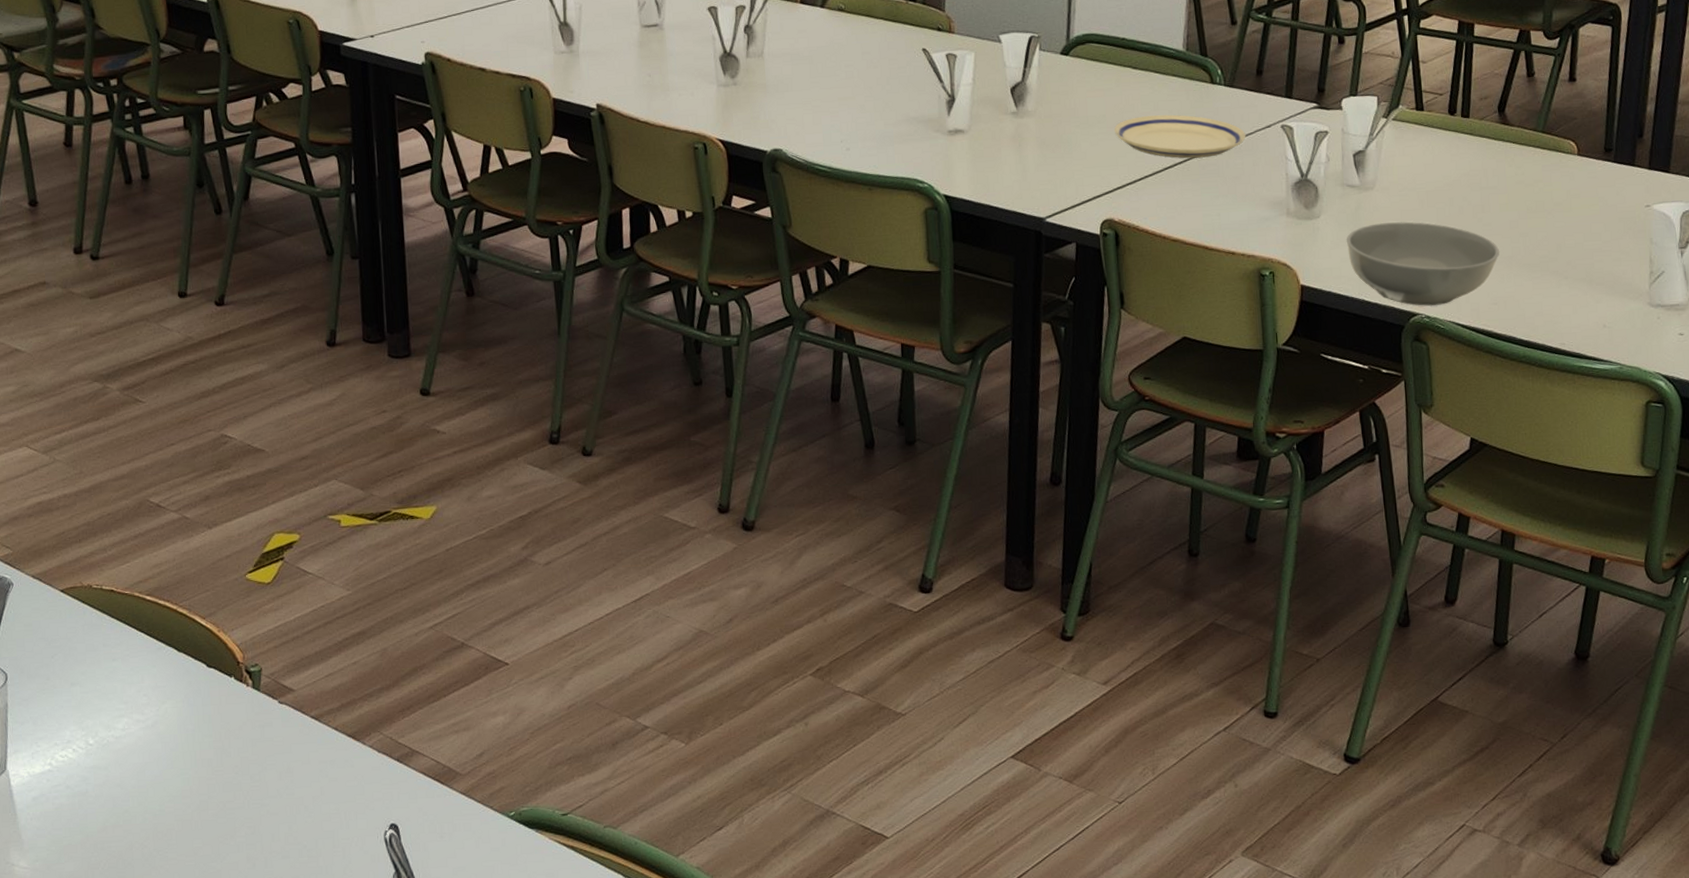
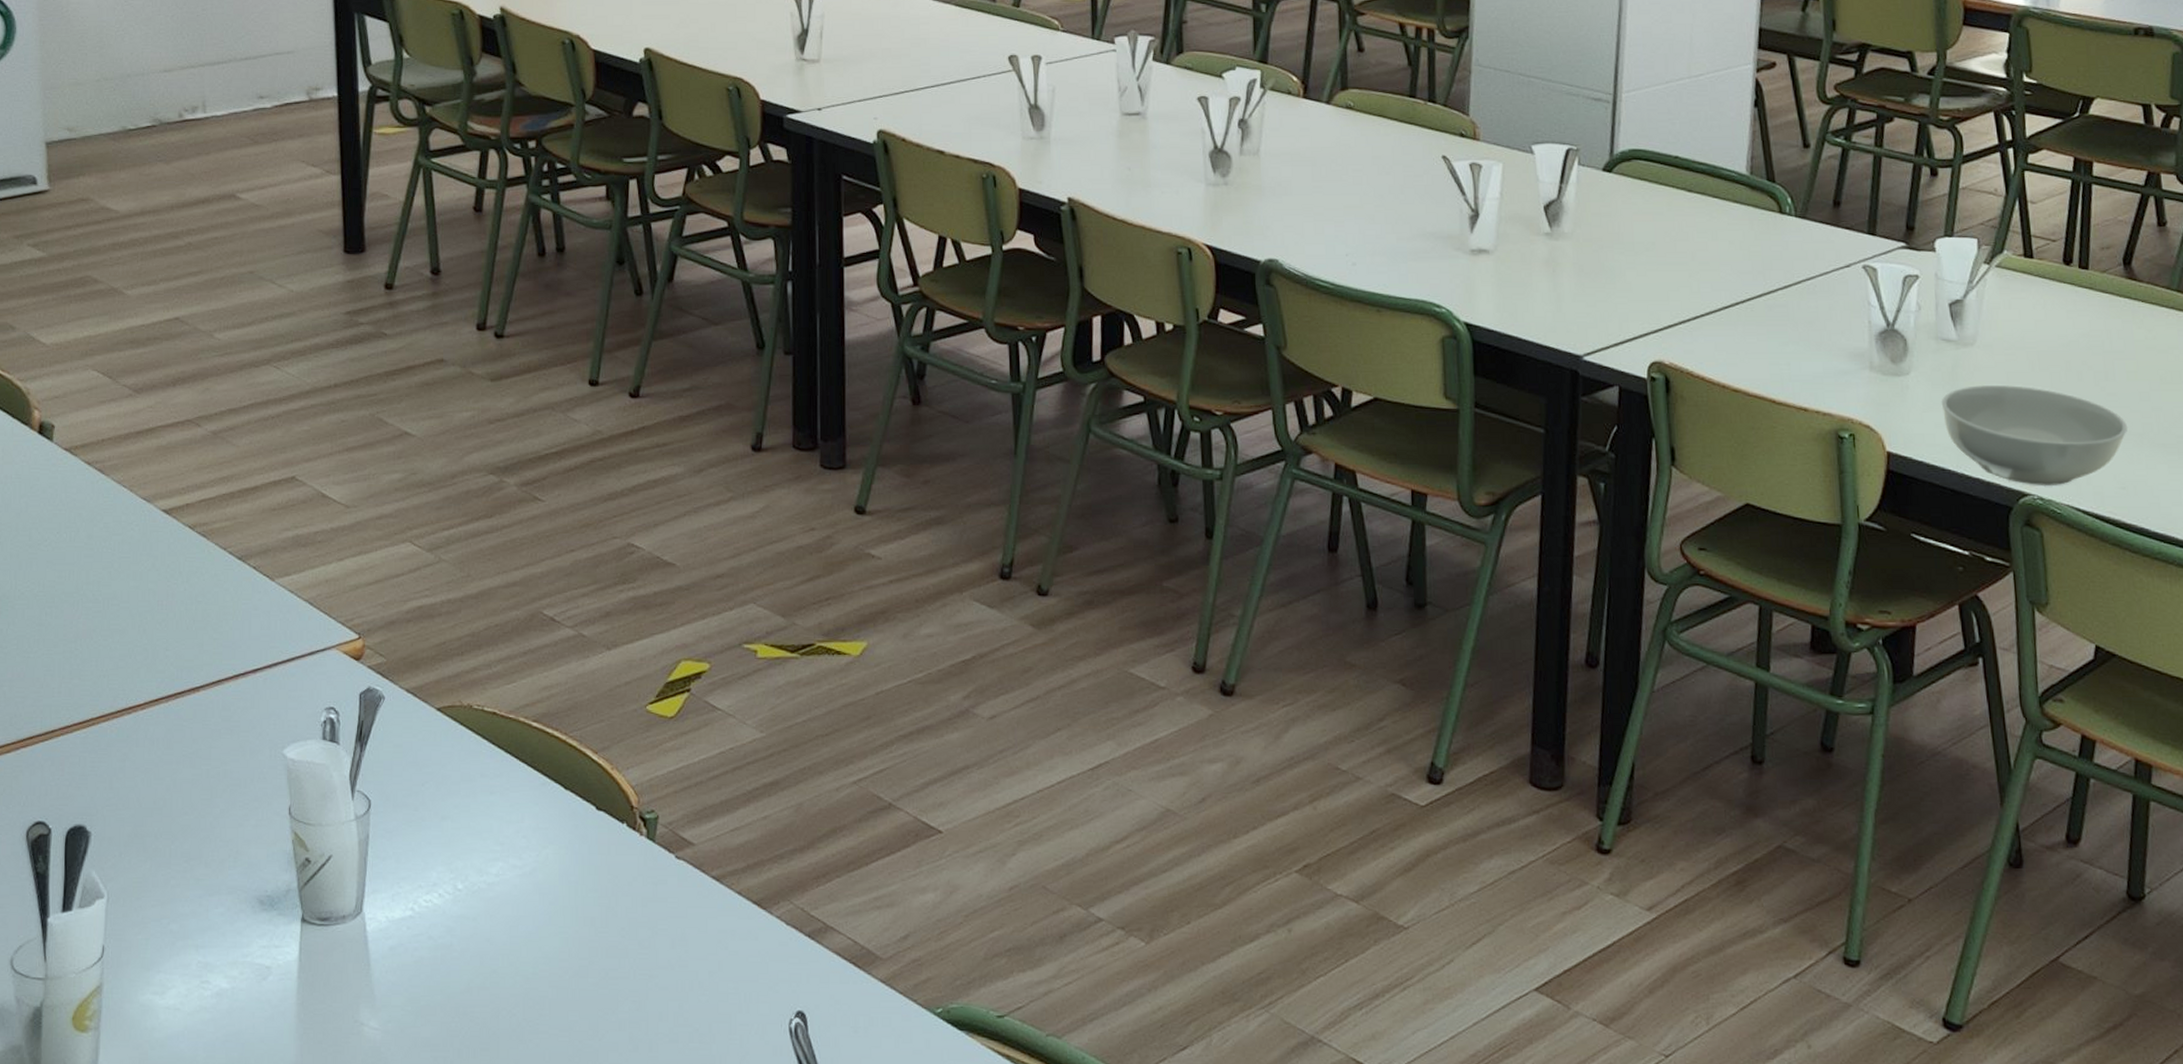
plate: present [1114,114,1246,159] -> none [1664,246,1821,297]

